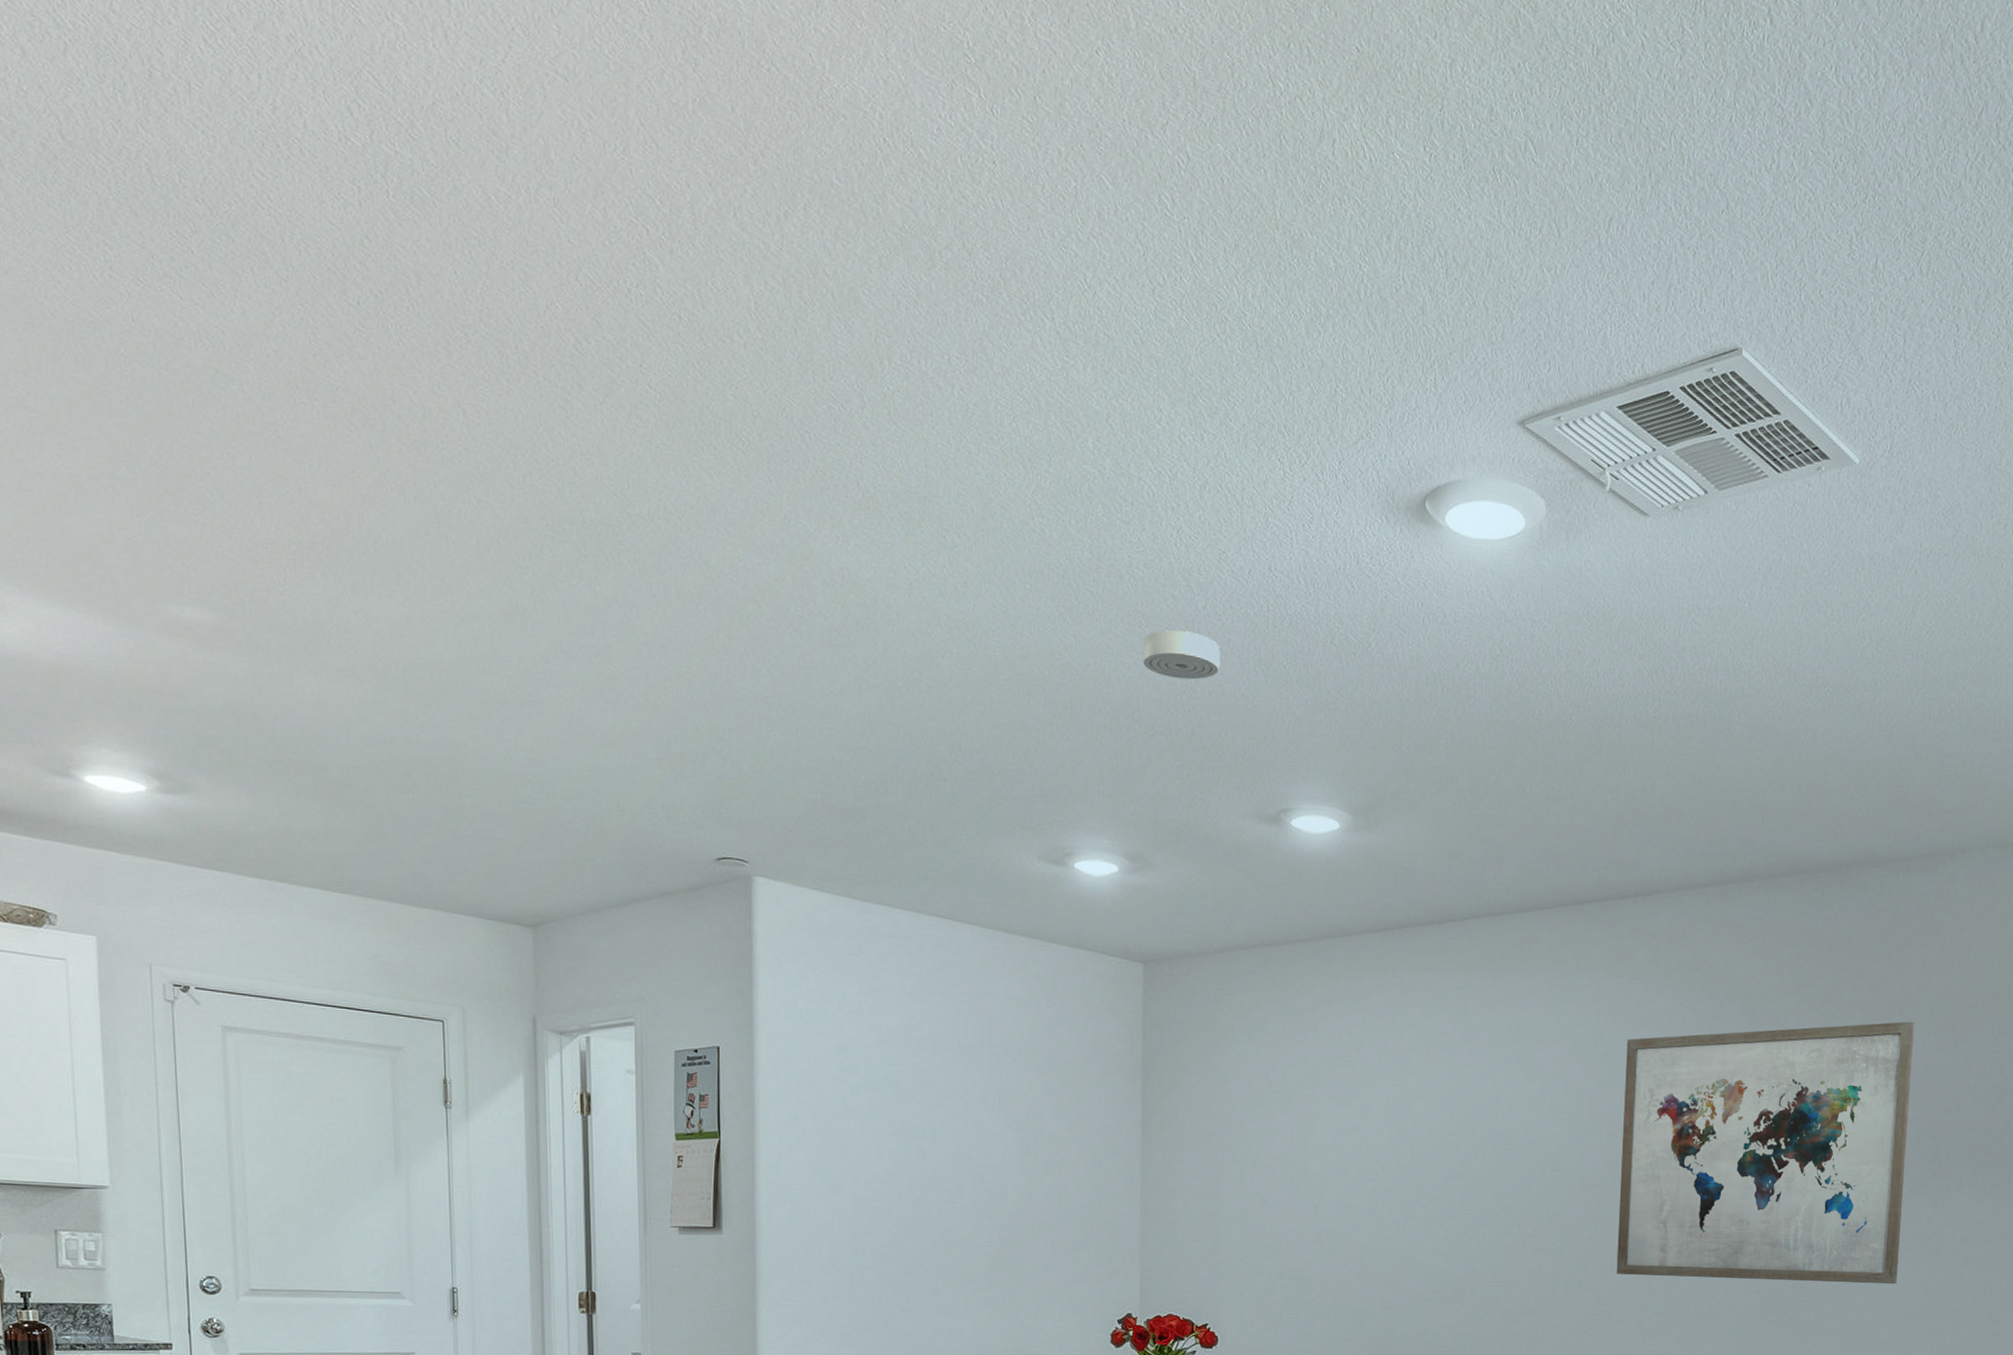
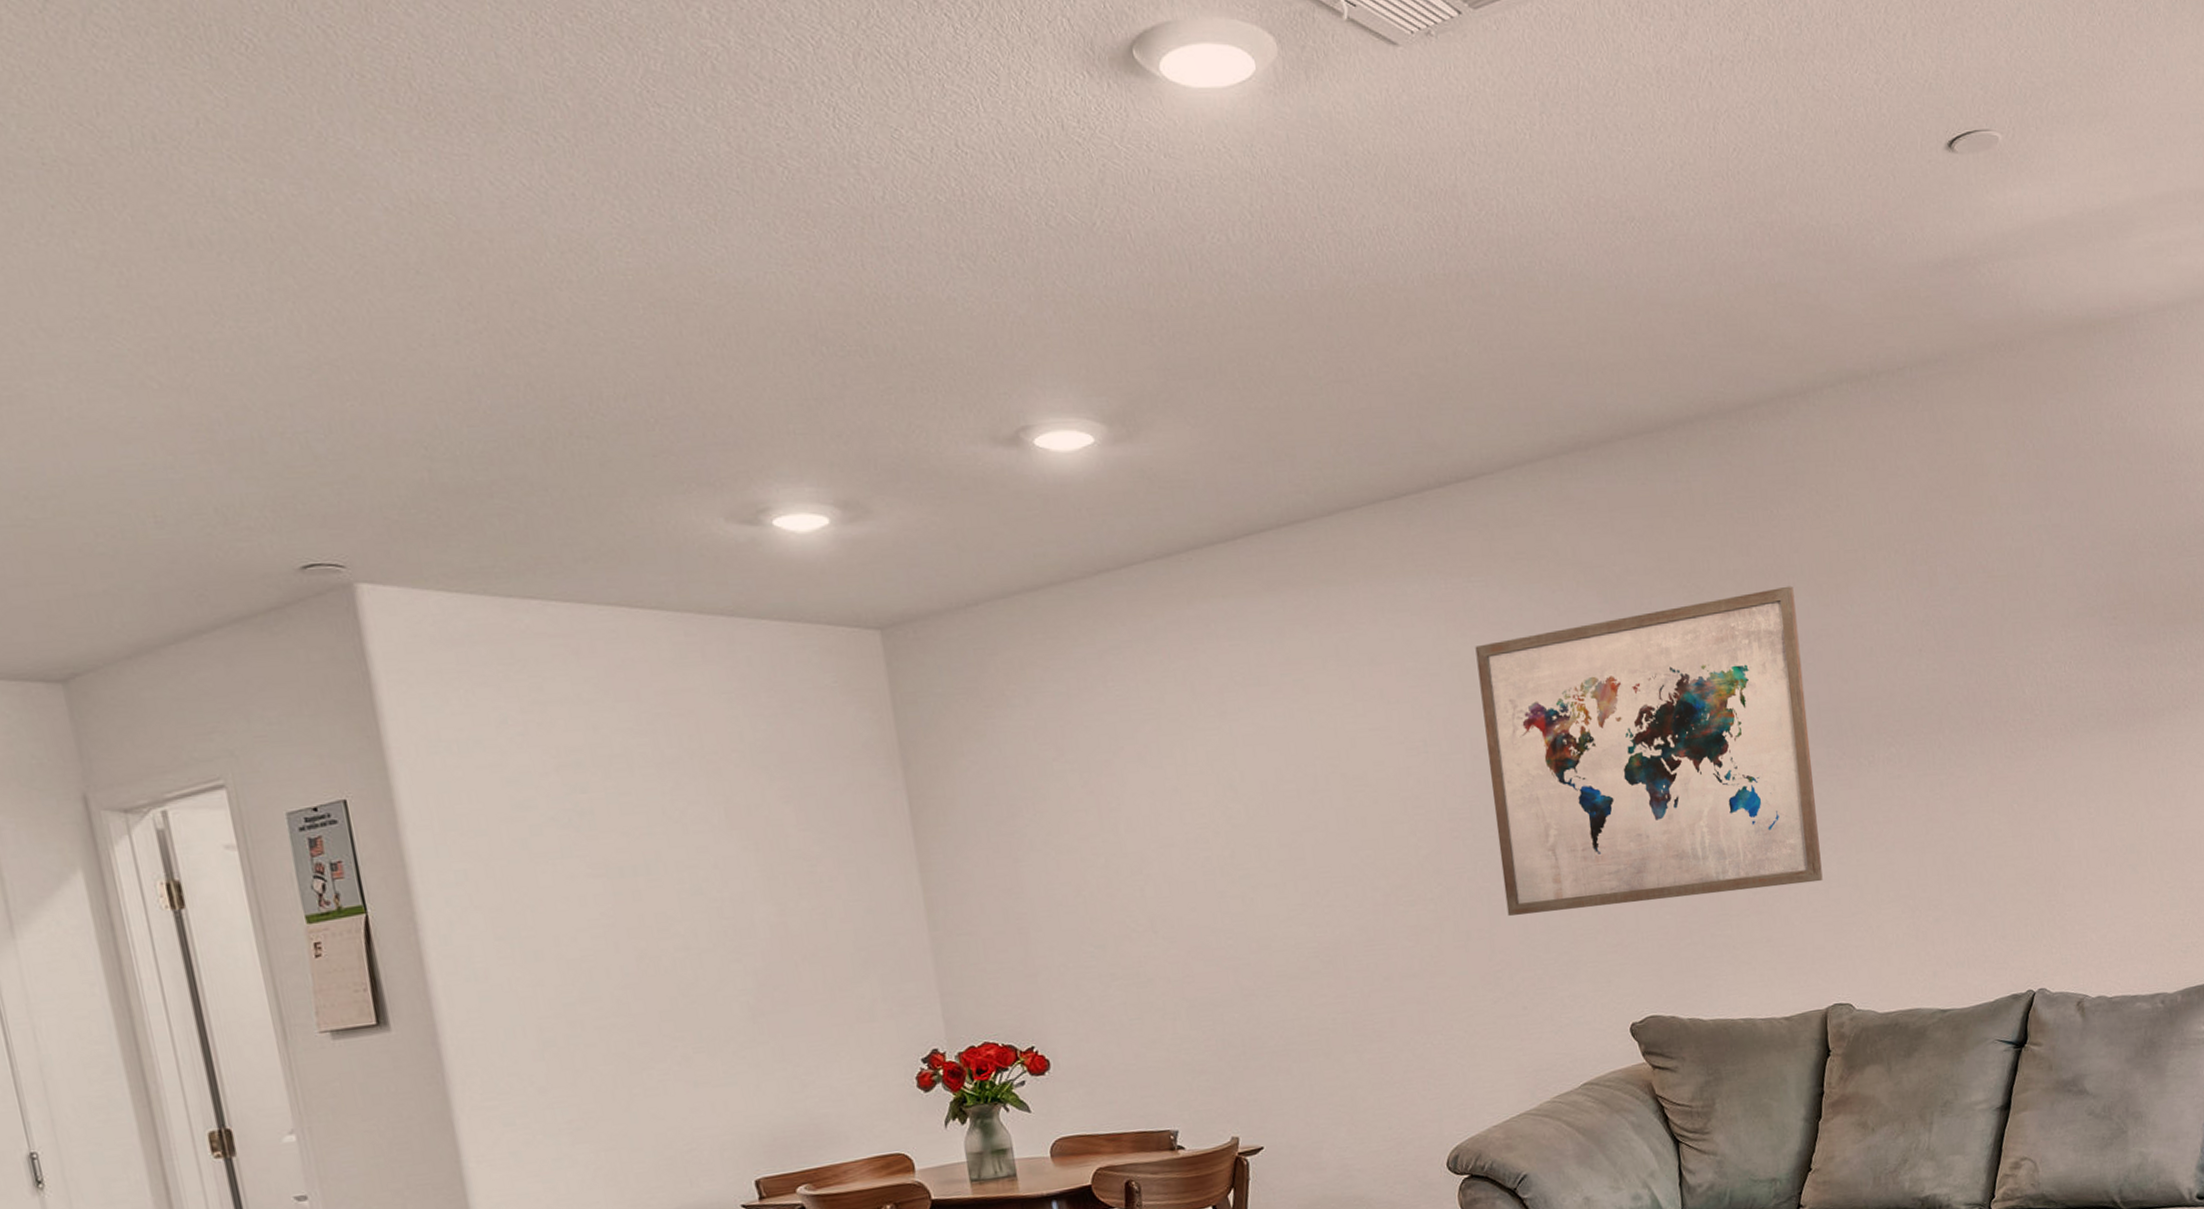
smoke detector: present [1142,630,1220,680] -> none [812,228,915,286]

